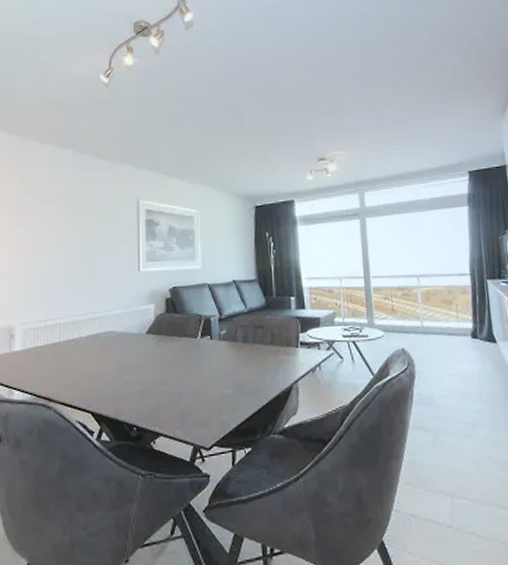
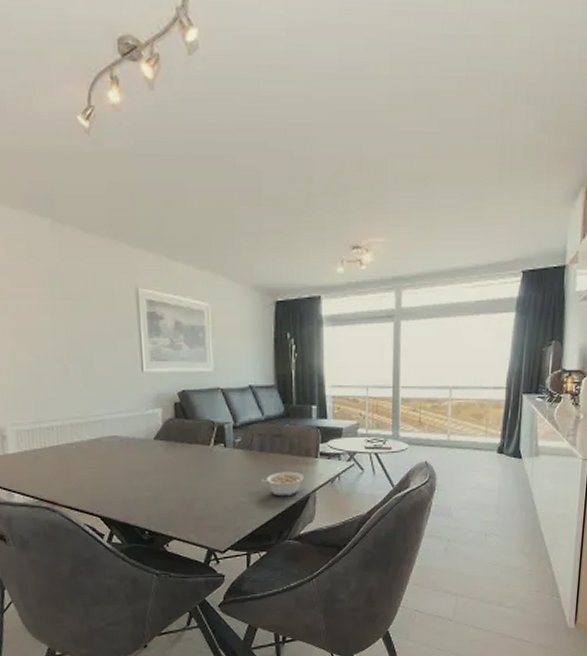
legume: none [244,362,286,388] -> present [260,471,304,497]

